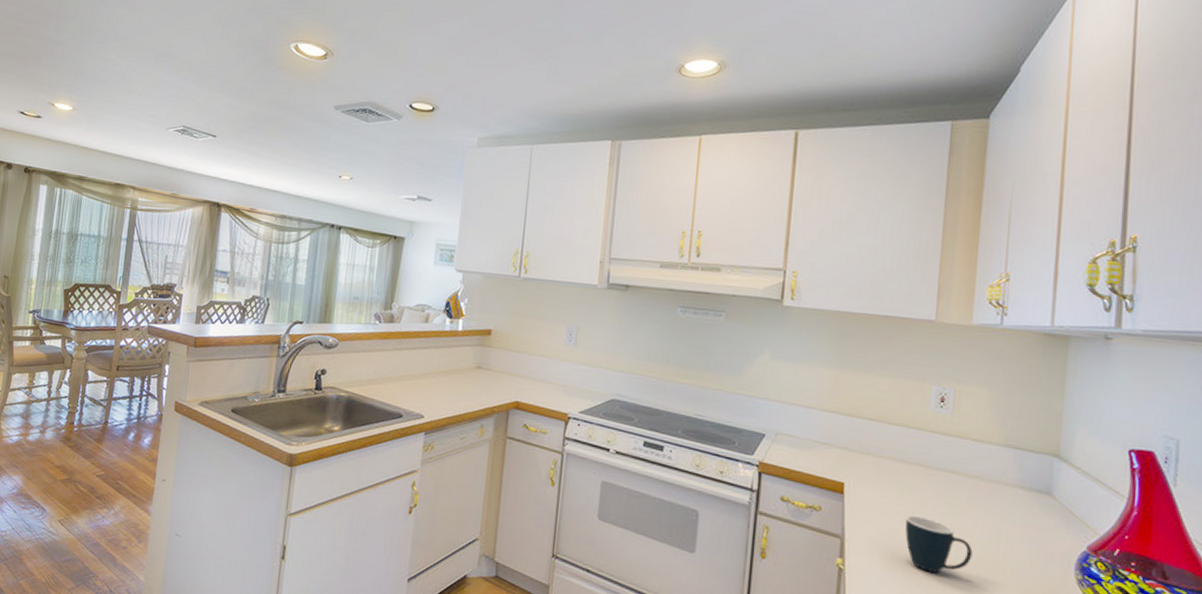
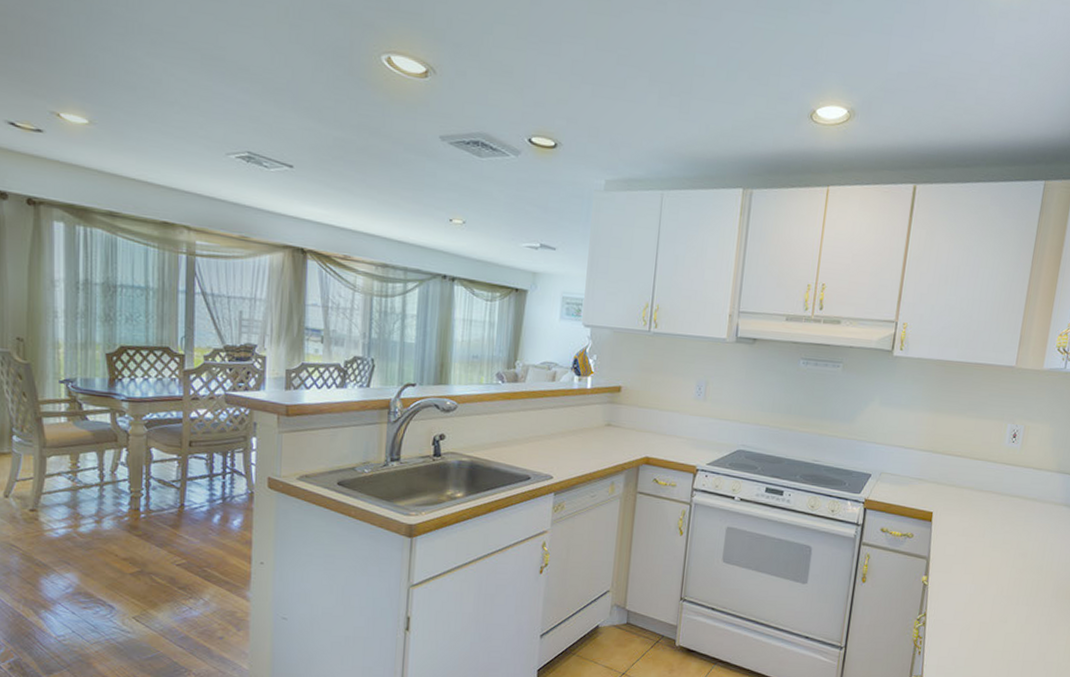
mug: present [905,515,973,573] -> none [976,535,1026,580]

